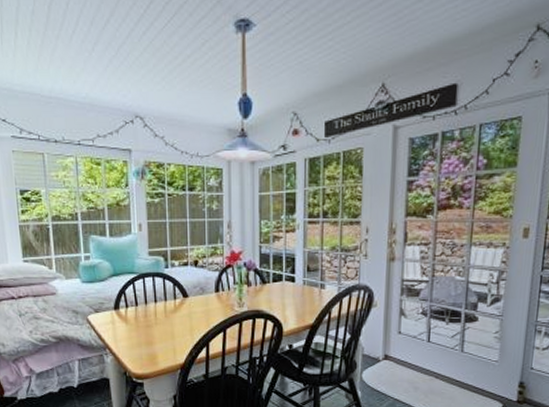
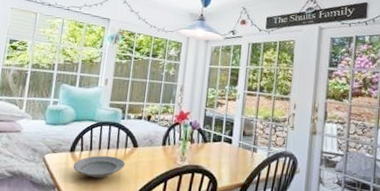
plate: none [120,309,177,335] -> present [73,155,125,179]

